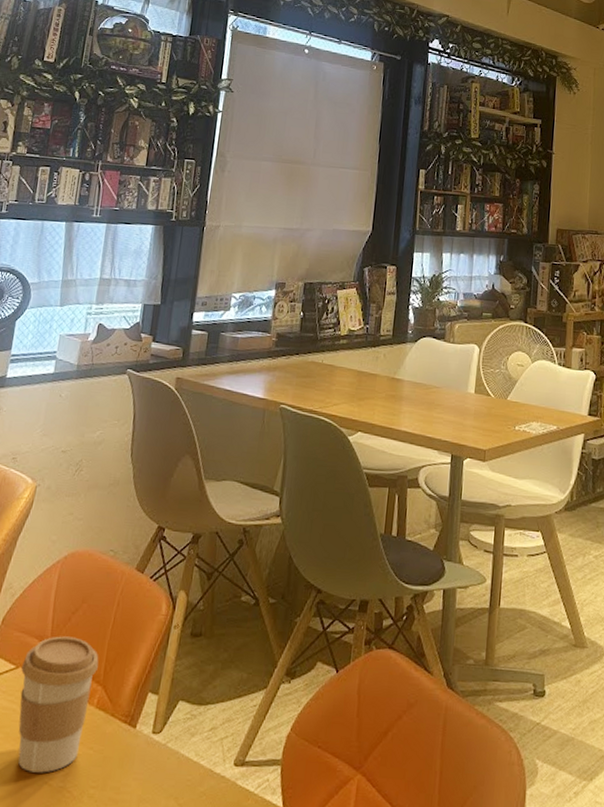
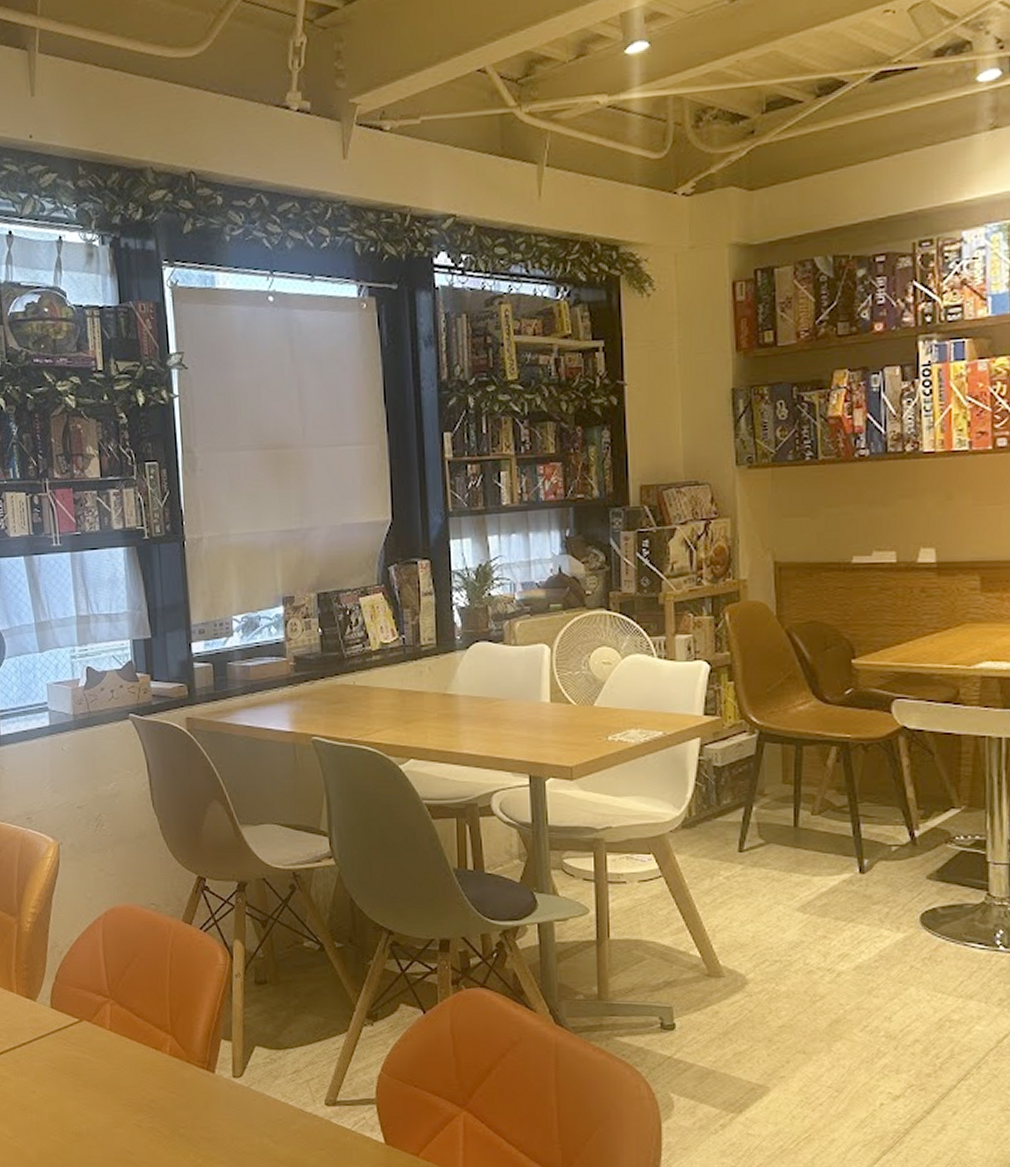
coffee cup: present [18,636,99,773] -> none [85,989,163,1116]

